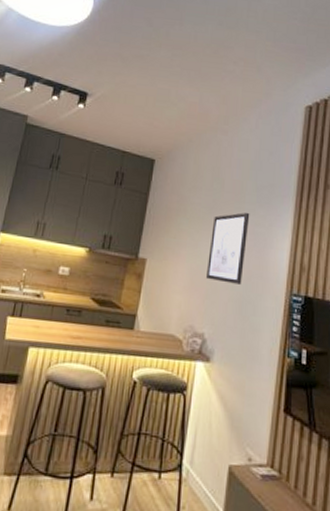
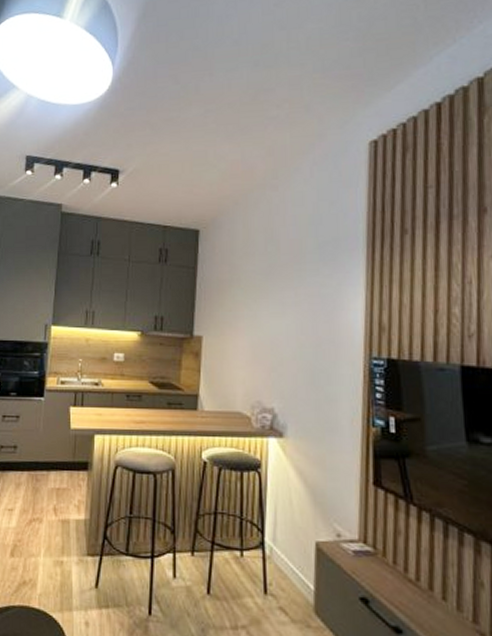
wall art: present [205,212,250,285] -> none [269,273,313,353]

